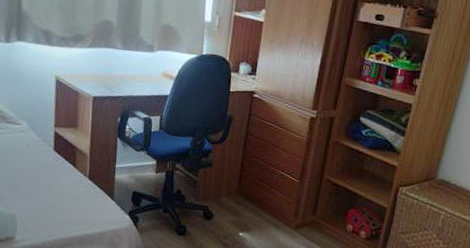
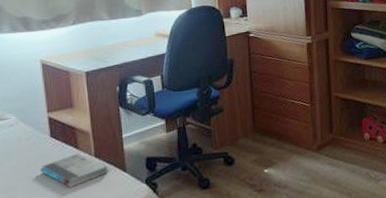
book: none [40,171,98,201] -> present [39,153,107,188]

